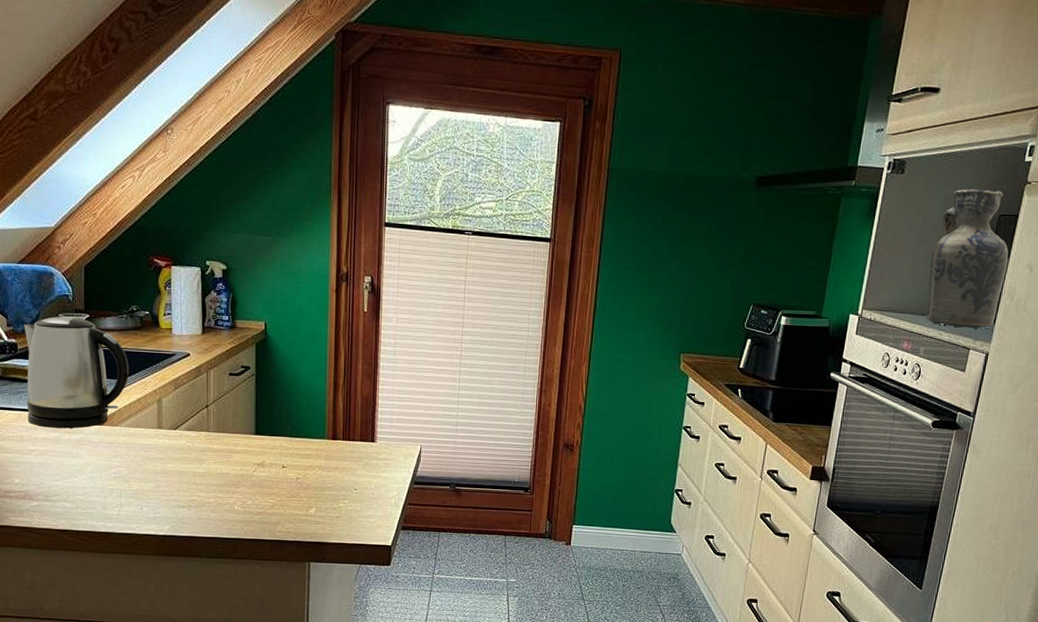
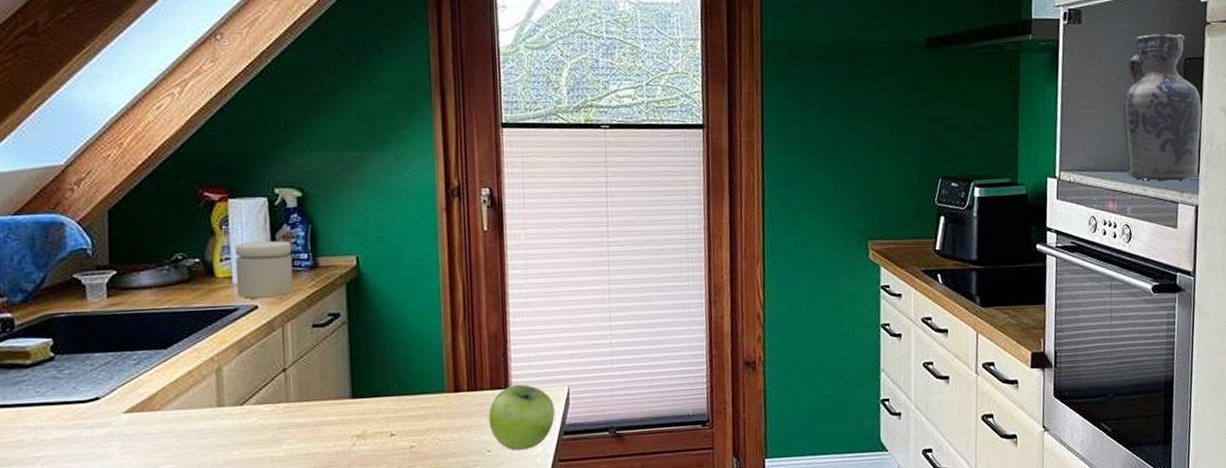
kettle: present [24,316,130,430] -> none [23,276,175,425]
jar: none [175,302,217,348] -> present [234,240,294,299]
fruit: none [357,439,409,492] -> present [488,384,555,450]

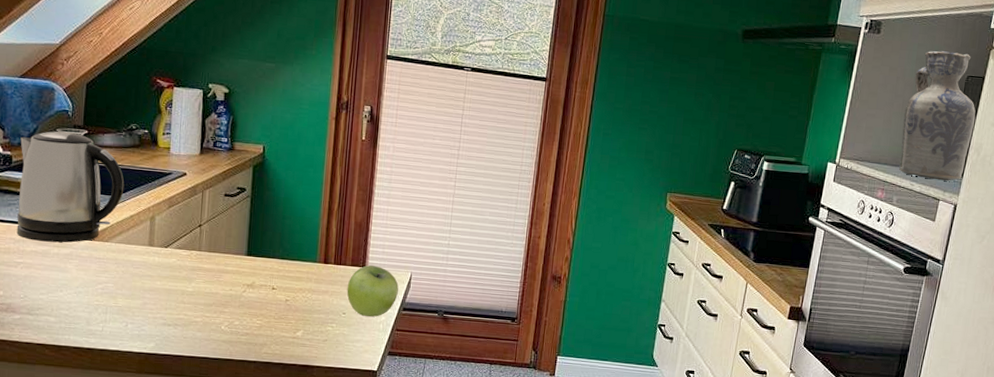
kettle: none [23,276,175,425] -> present [16,131,125,244]
jar: present [234,240,294,299] -> none [172,123,217,169]

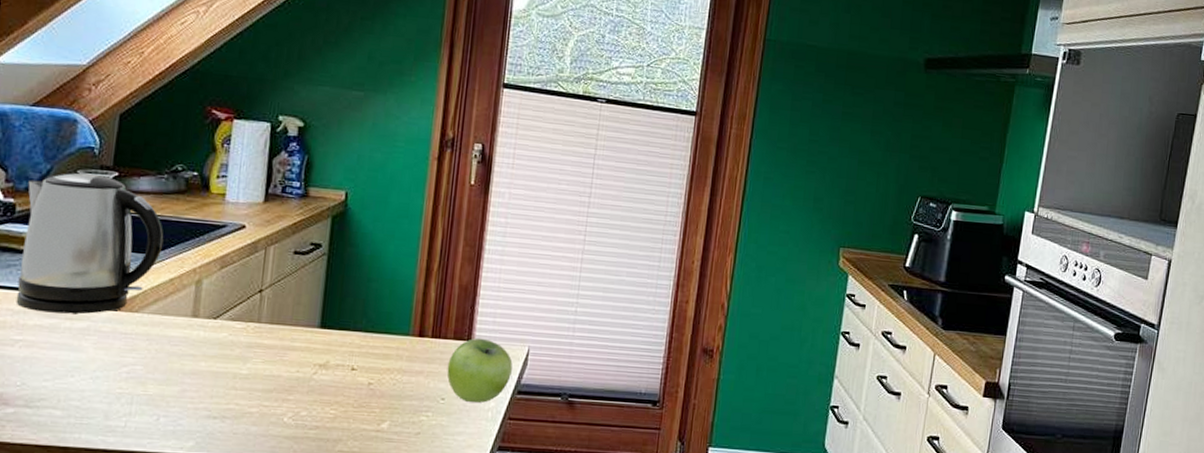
ceramic jug: present [899,50,976,182] -> none [1105,84,1189,233]

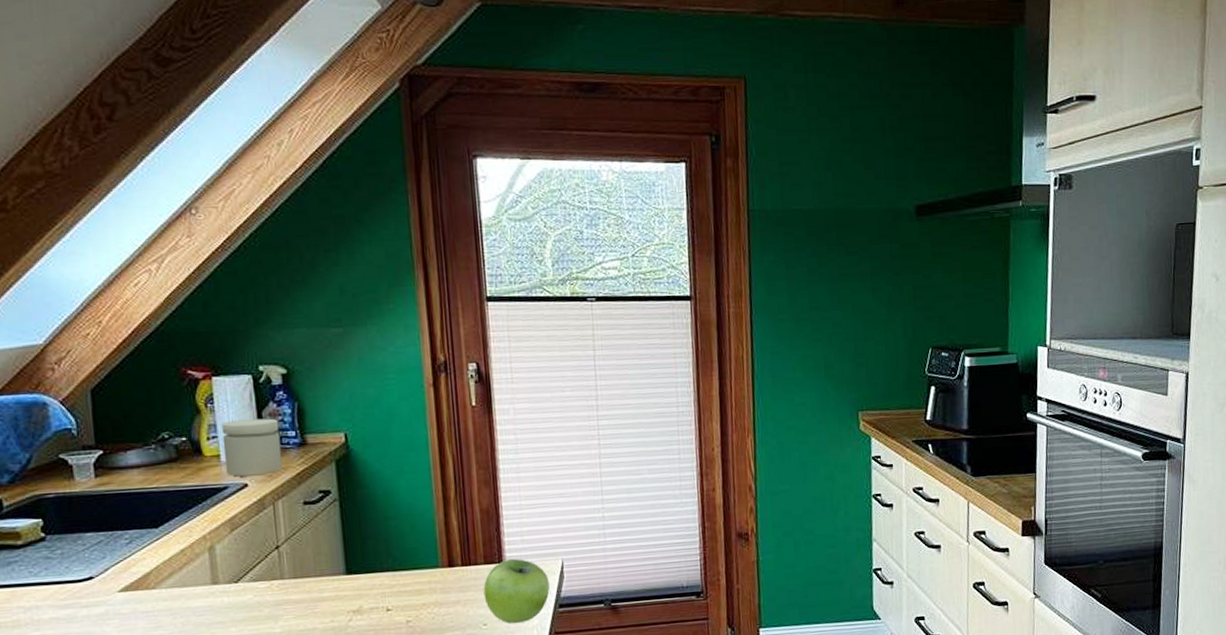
kettle: present [16,173,164,316] -> none [9,456,167,605]
jar: none [227,163,287,220] -> present [221,418,283,477]

